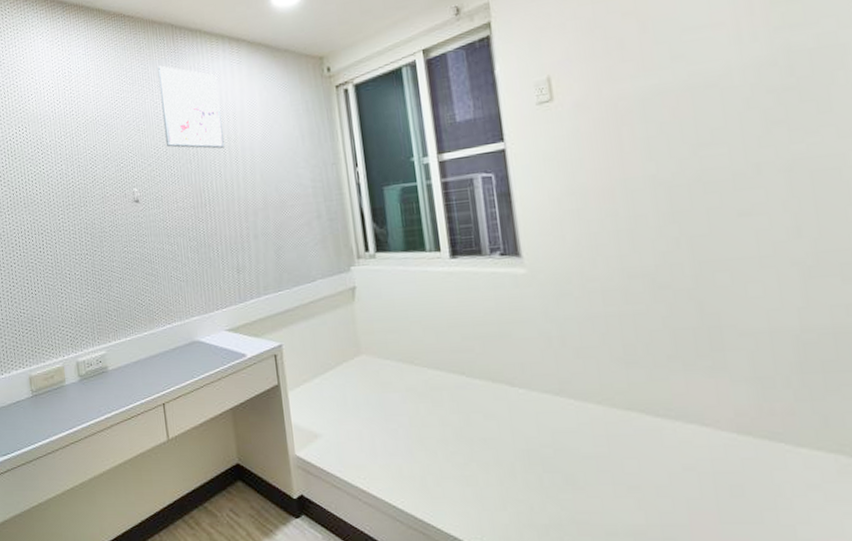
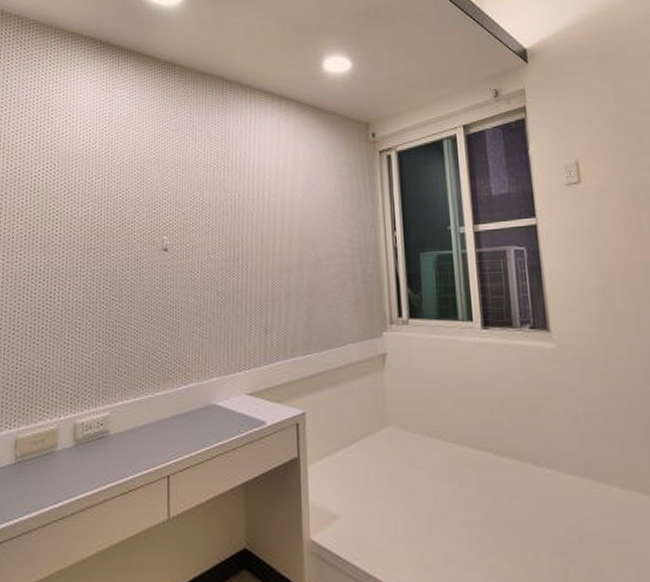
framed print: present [157,65,224,149] -> none [203,116,264,202]

